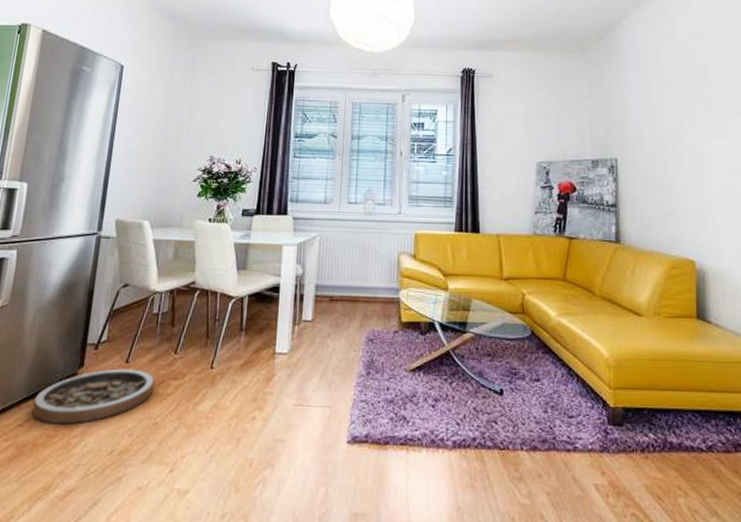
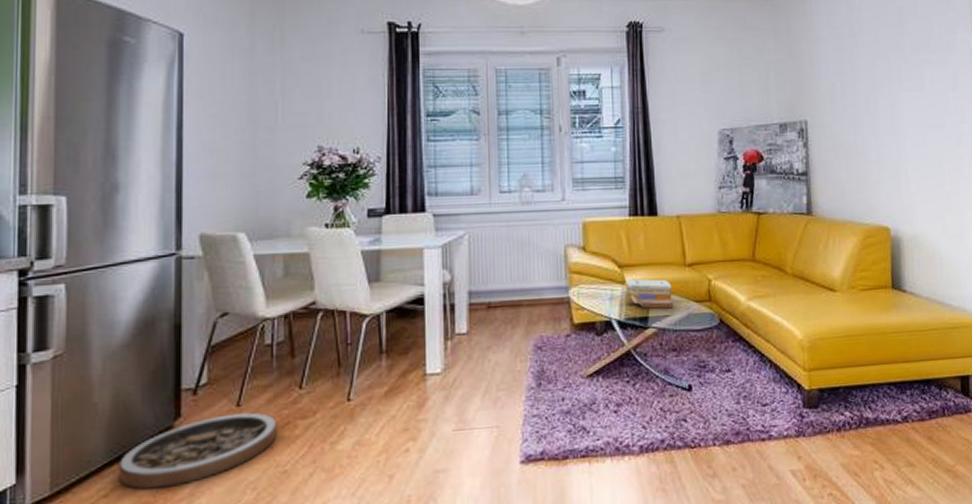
books: none [449,287,491,317] -> present [626,278,674,309]

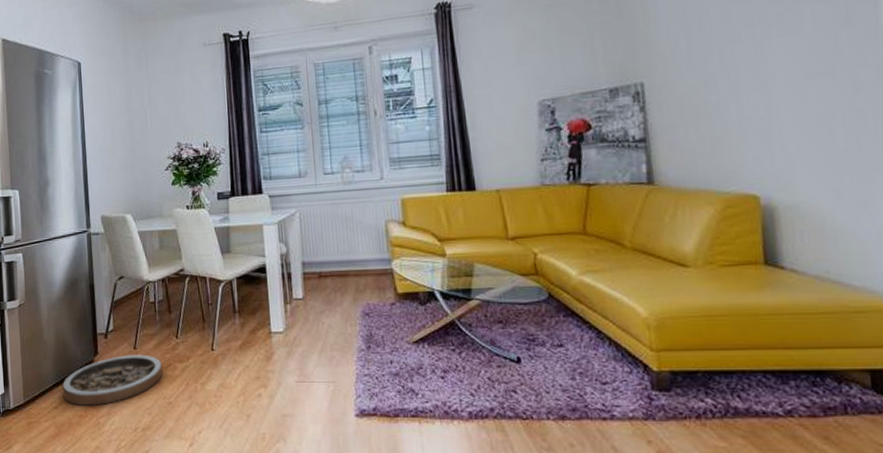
books: present [626,278,674,309] -> none [446,252,498,282]

